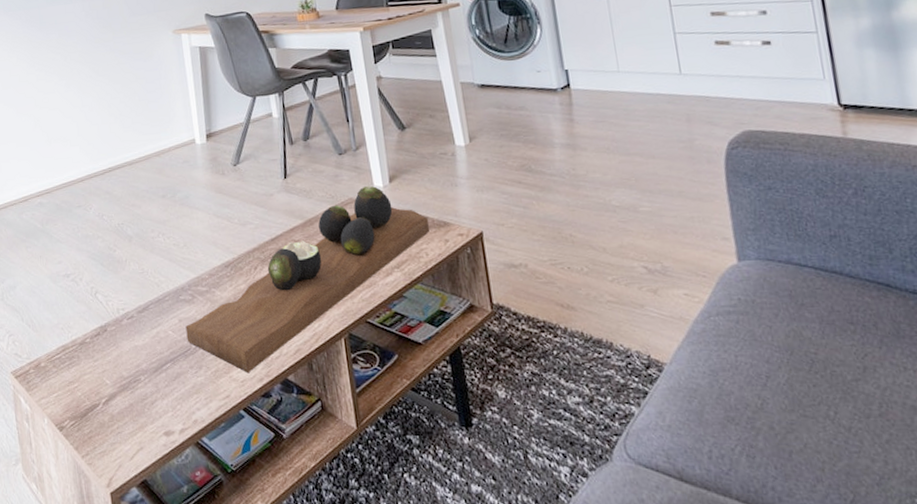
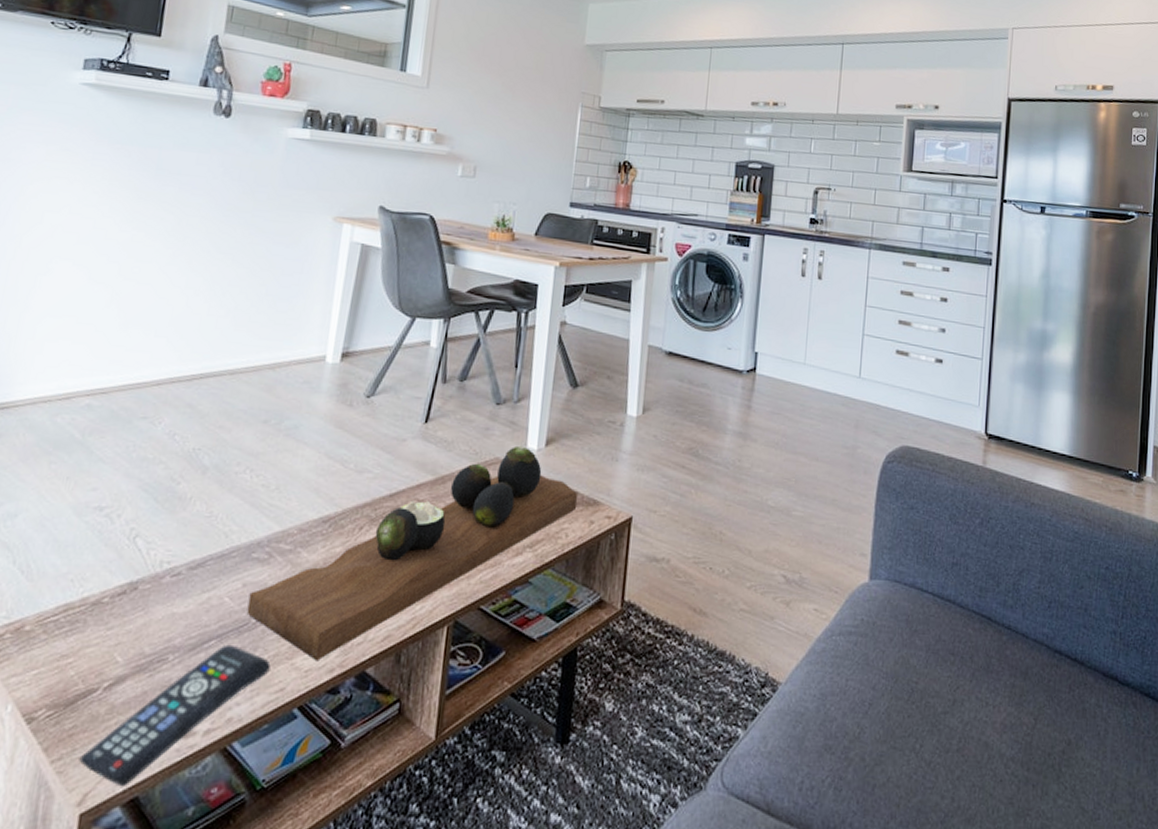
remote control: none [100,365,215,473] -> present [79,644,271,787]

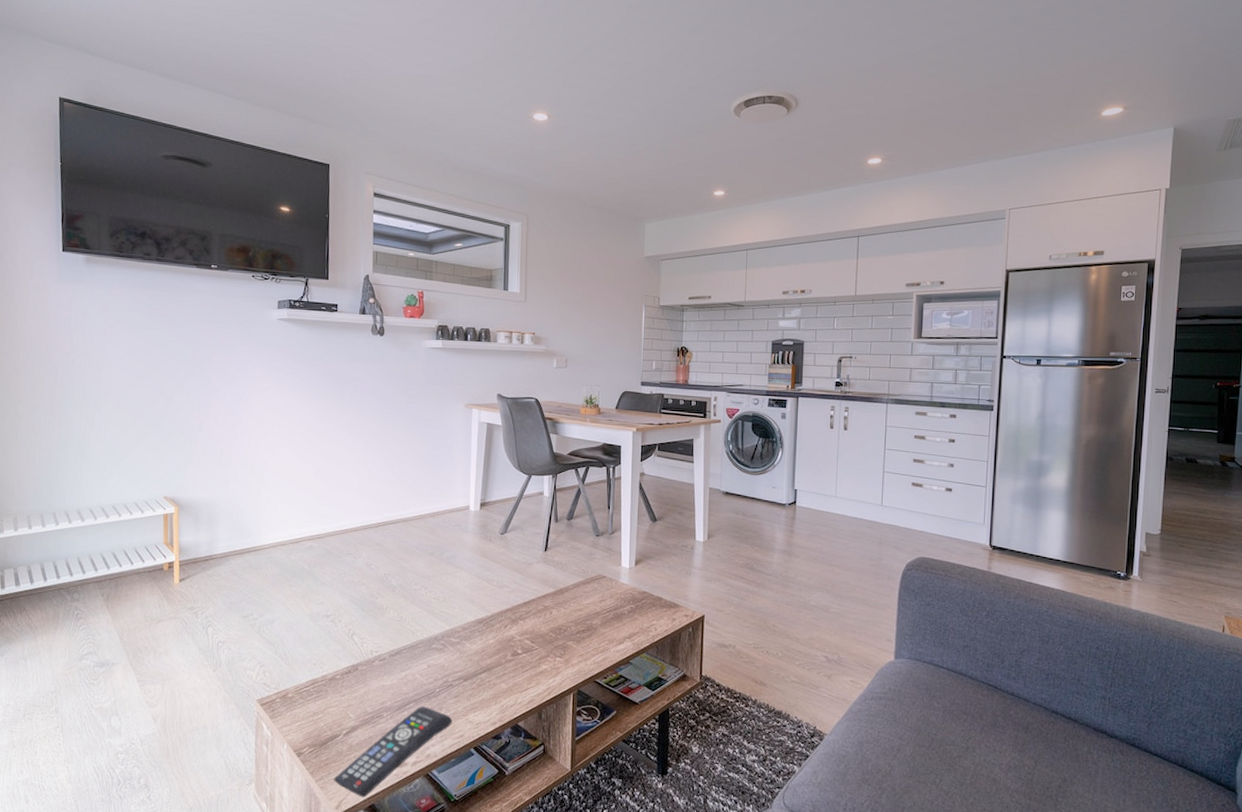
decorative tray: present [246,445,577,660] -> none [432,565,661,716]

